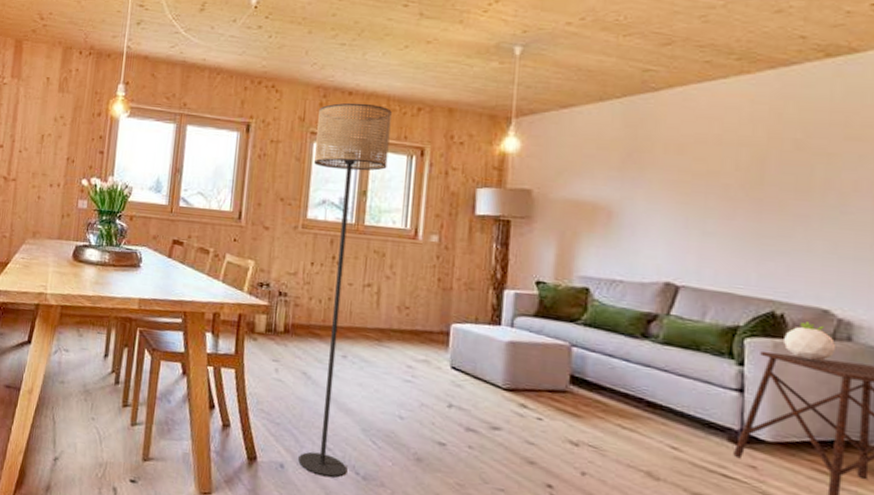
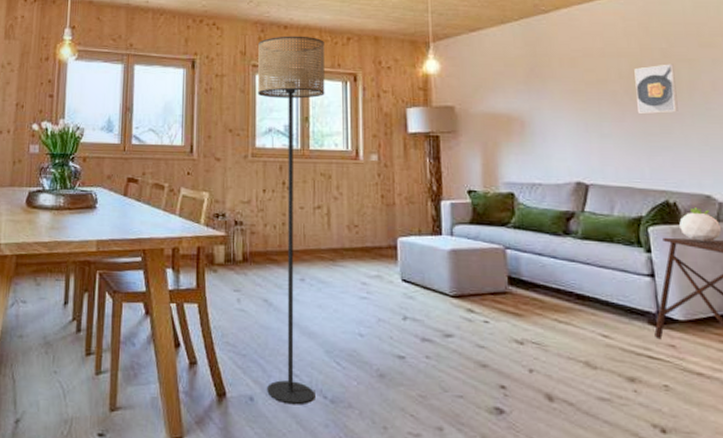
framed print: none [753,157,808,214] -> present [634,64,678,114]

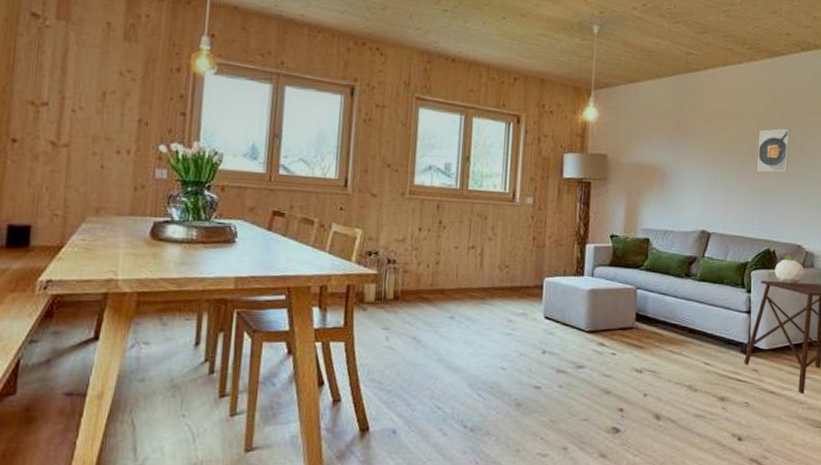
floor lamp: present [258,36,325,405] -> none [410,69,491,435]

